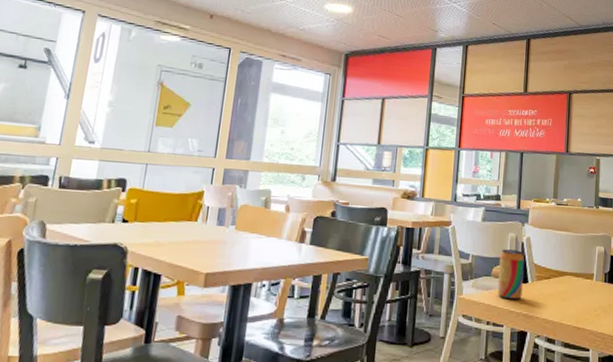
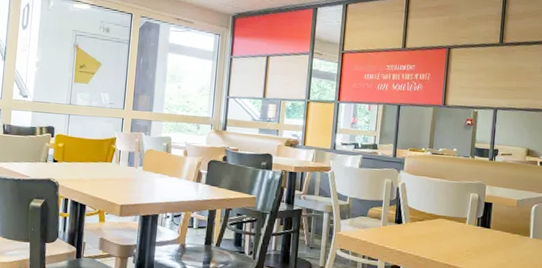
beverage can: present [497,249,524,300] -> none [372,193,399,238]

